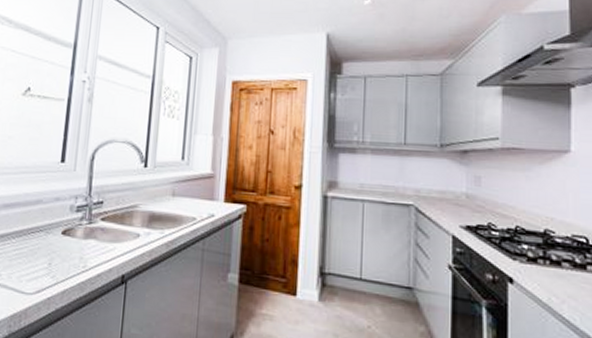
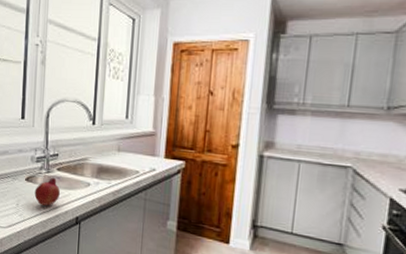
fruit: none [72,228,104,265] -> present [34,177,61,207]

